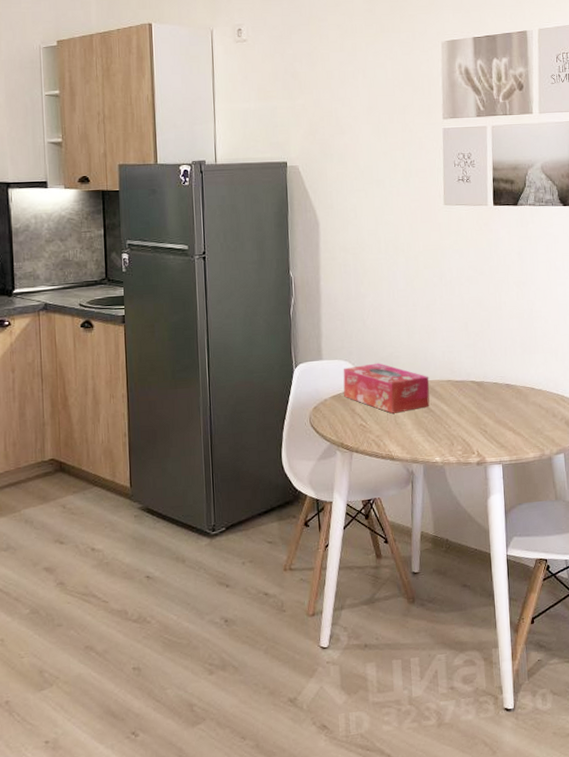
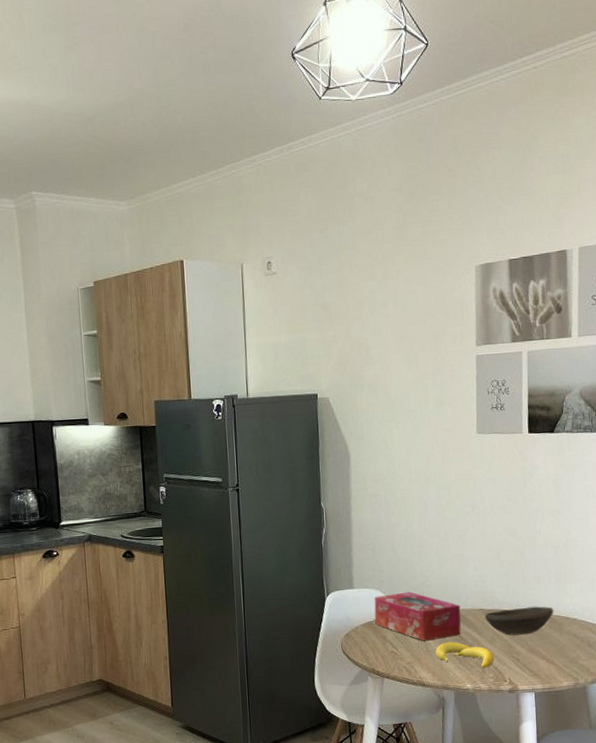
banana: none [405,414,463,440] -> present [436,641,495,668]
bowl: none [452,377,520,407] -> present [484,606,554,636]

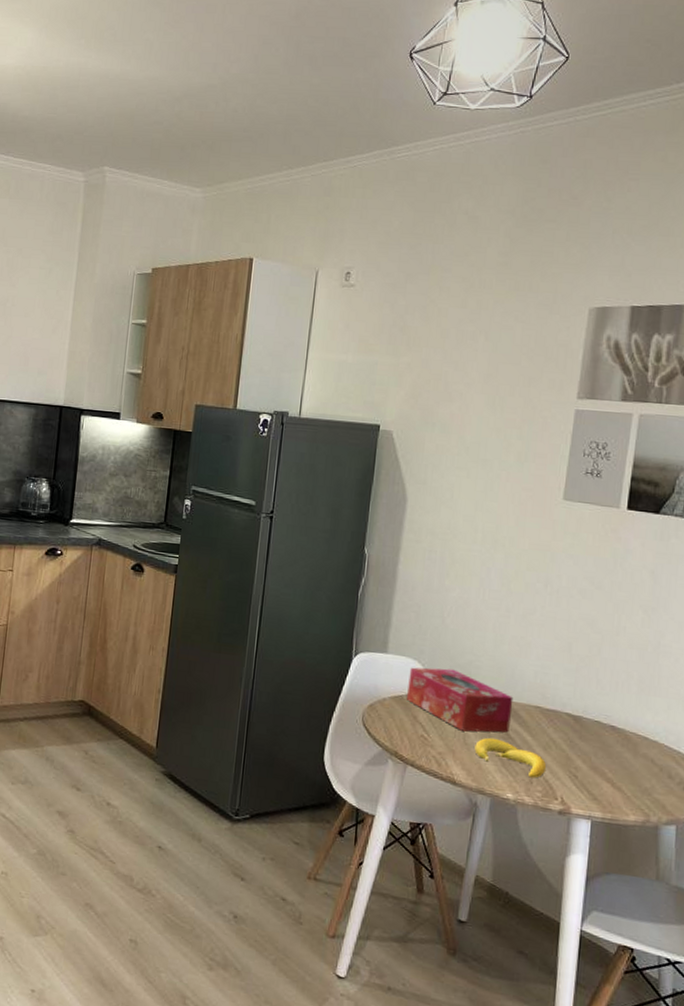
bowl: present [484,606,554,636] -> none [541,712,630,749]

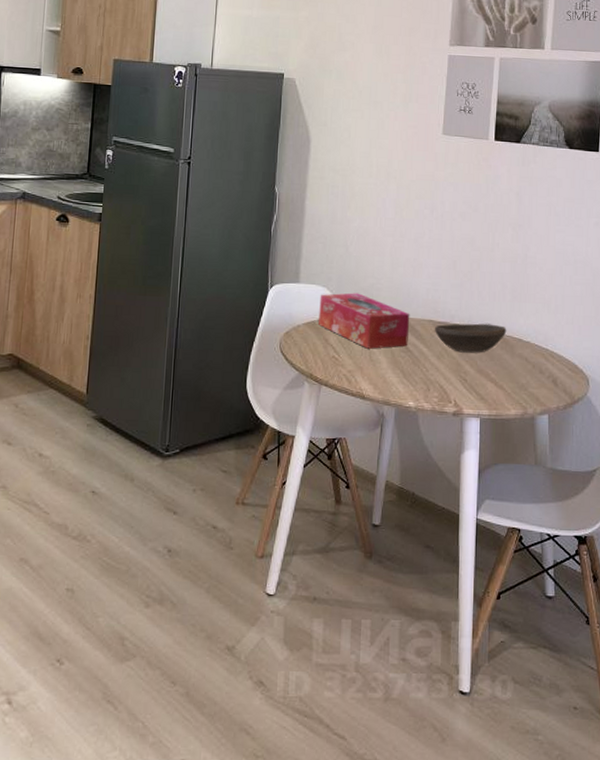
banana: present [474,737,547,778] -> none [379,352,441,386]
bowl: none [541,712,630,749] -> present [434,323,507,353]

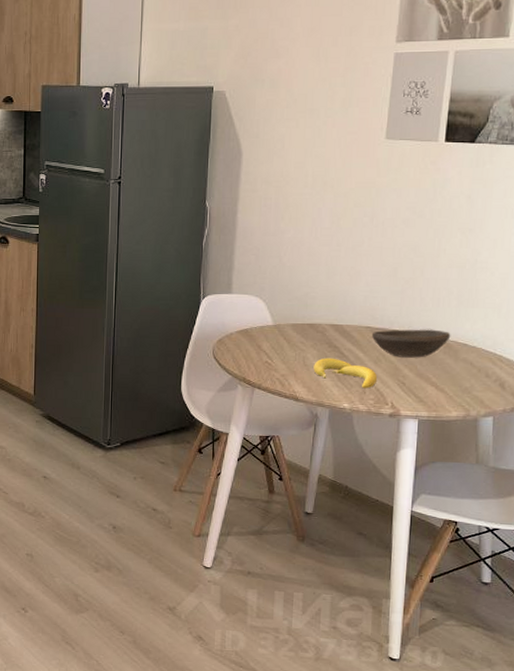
tissue box: present [319,293,410,349] -> none [251,302,346,355]
banana: none [379,352,441,386] -> present [313,357,378,389]

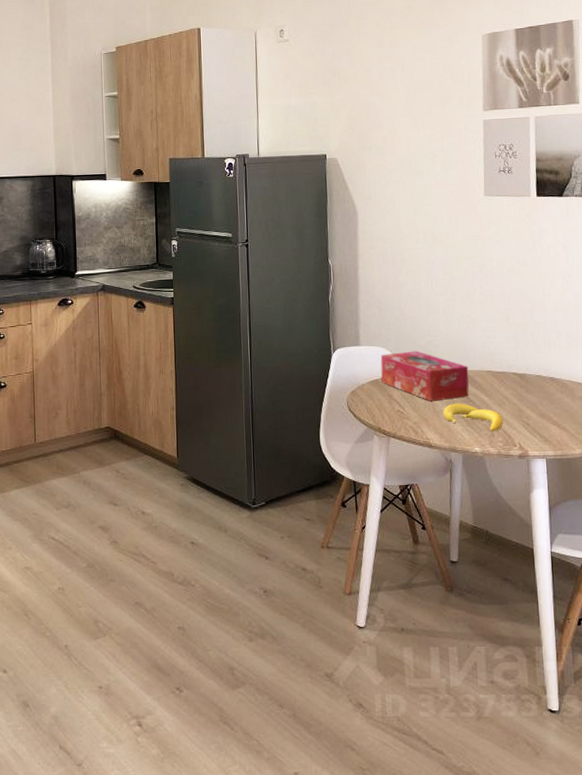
tissue box: none [251,302,346,355] -> present [380,351,469,401]
bowl: present [371,329,451,358] -> none [493,370,565,399]

